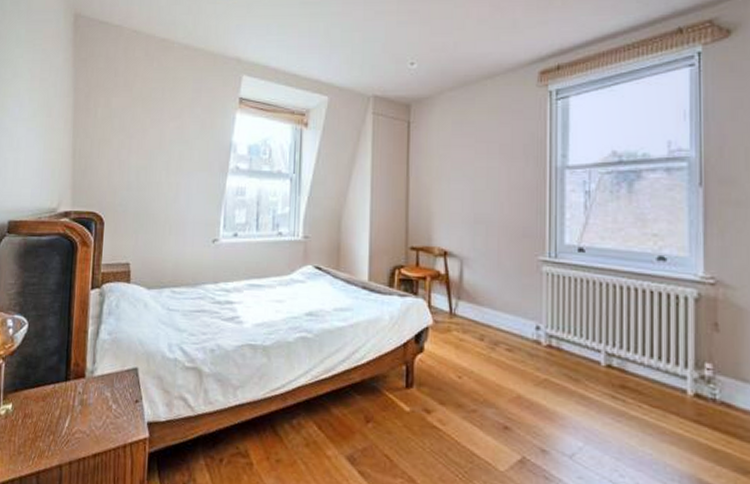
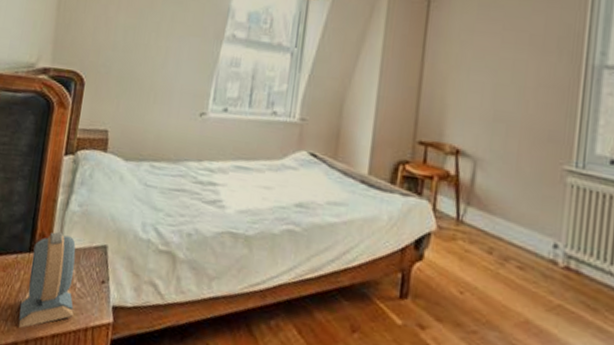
alarm clock: none [61,359,112,451] -> present [18,231,76,328]

